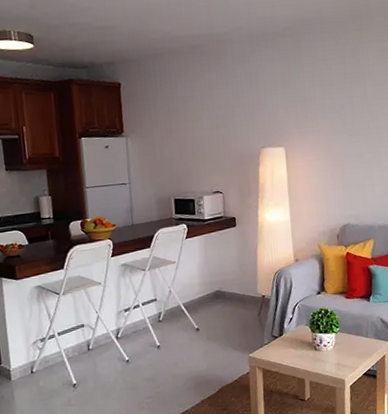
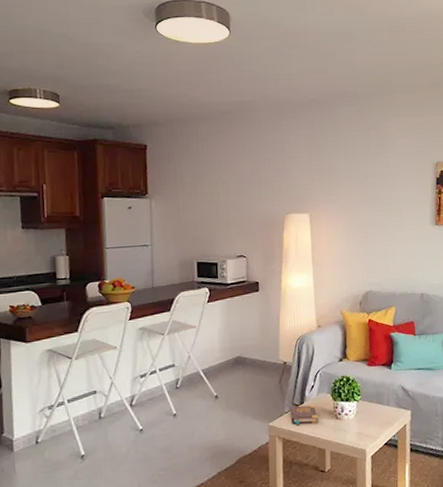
book: none [269,337,298,356] -> present [289,405,319,425]

